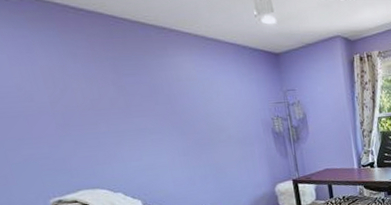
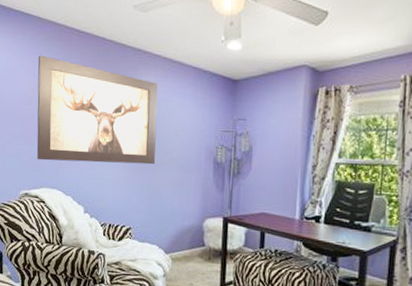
wall art: none [23,39,213,162] -> present [36,55,158,165]

